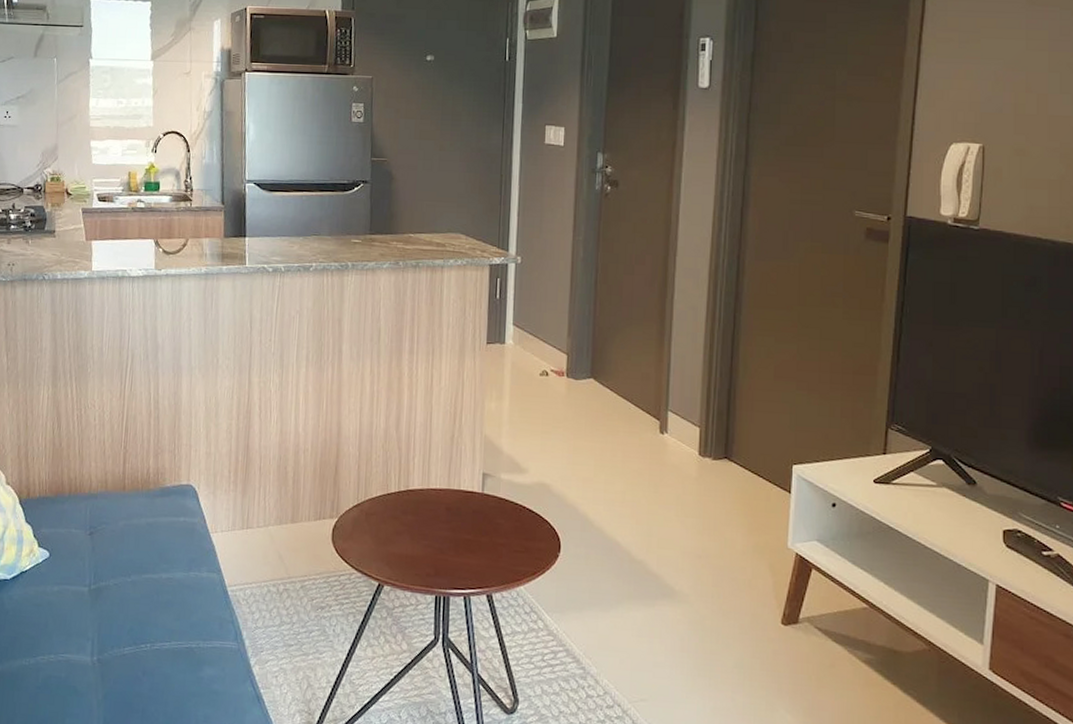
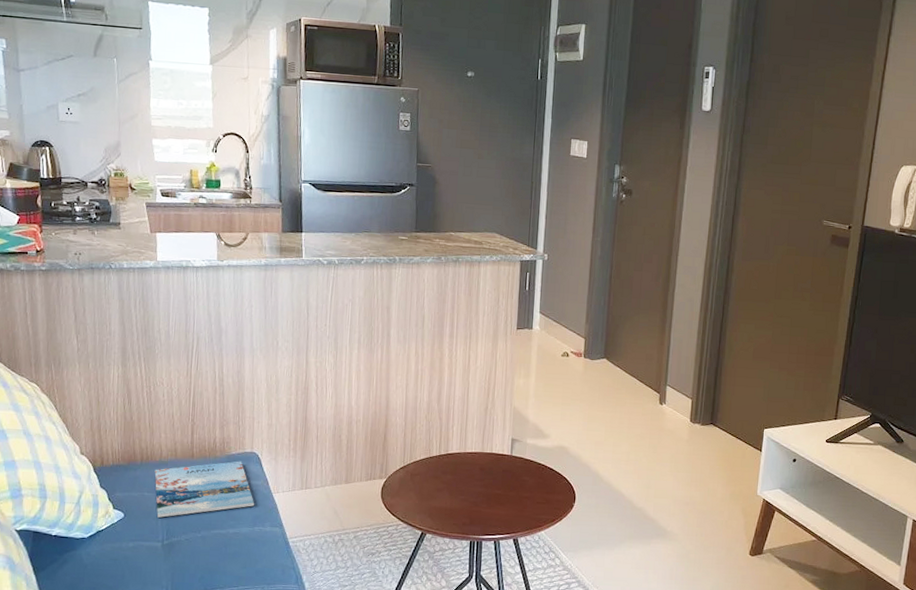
magazine: none [83,494,191,558] -> present [154,461,255,518]

